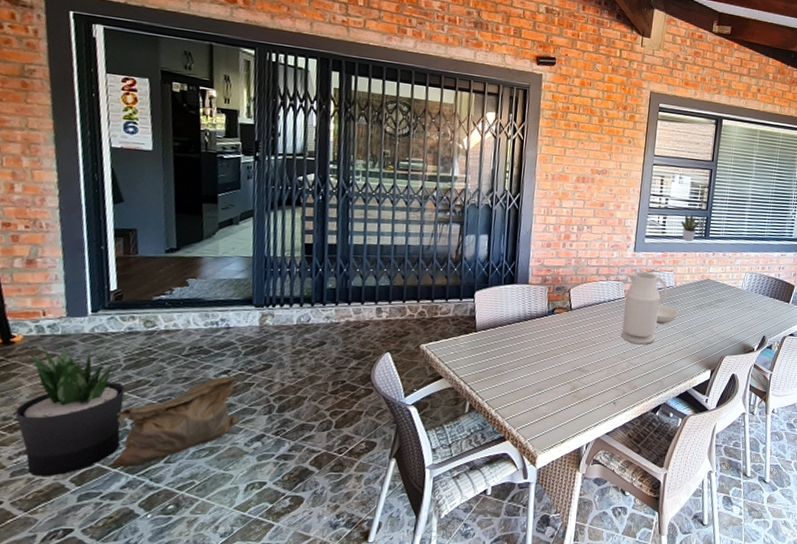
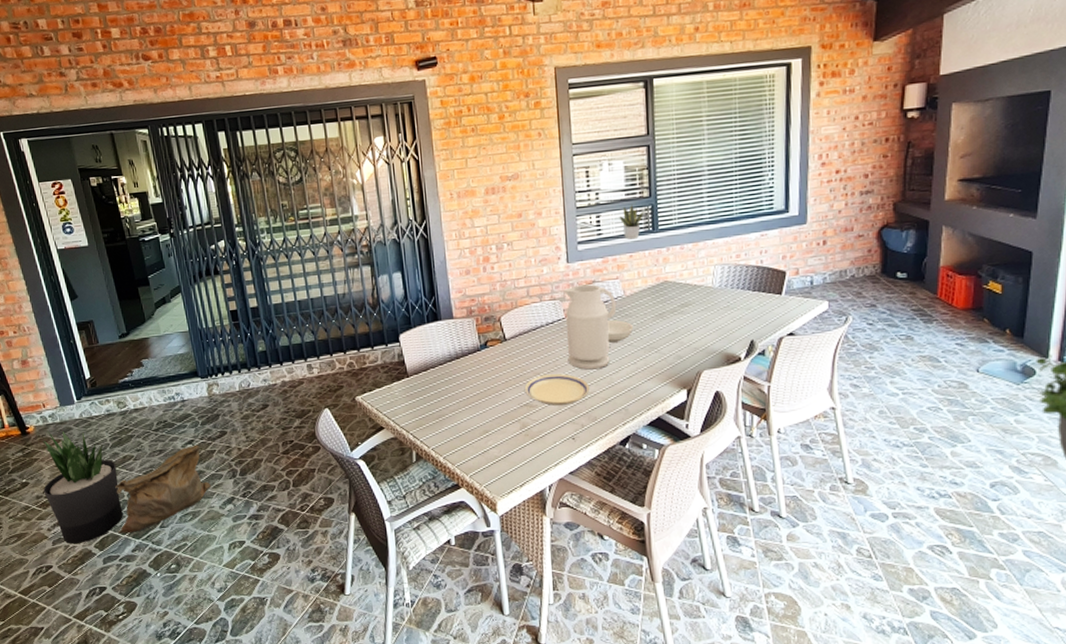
plate: none [580,344,635,373] -> present [525,374,589,406]

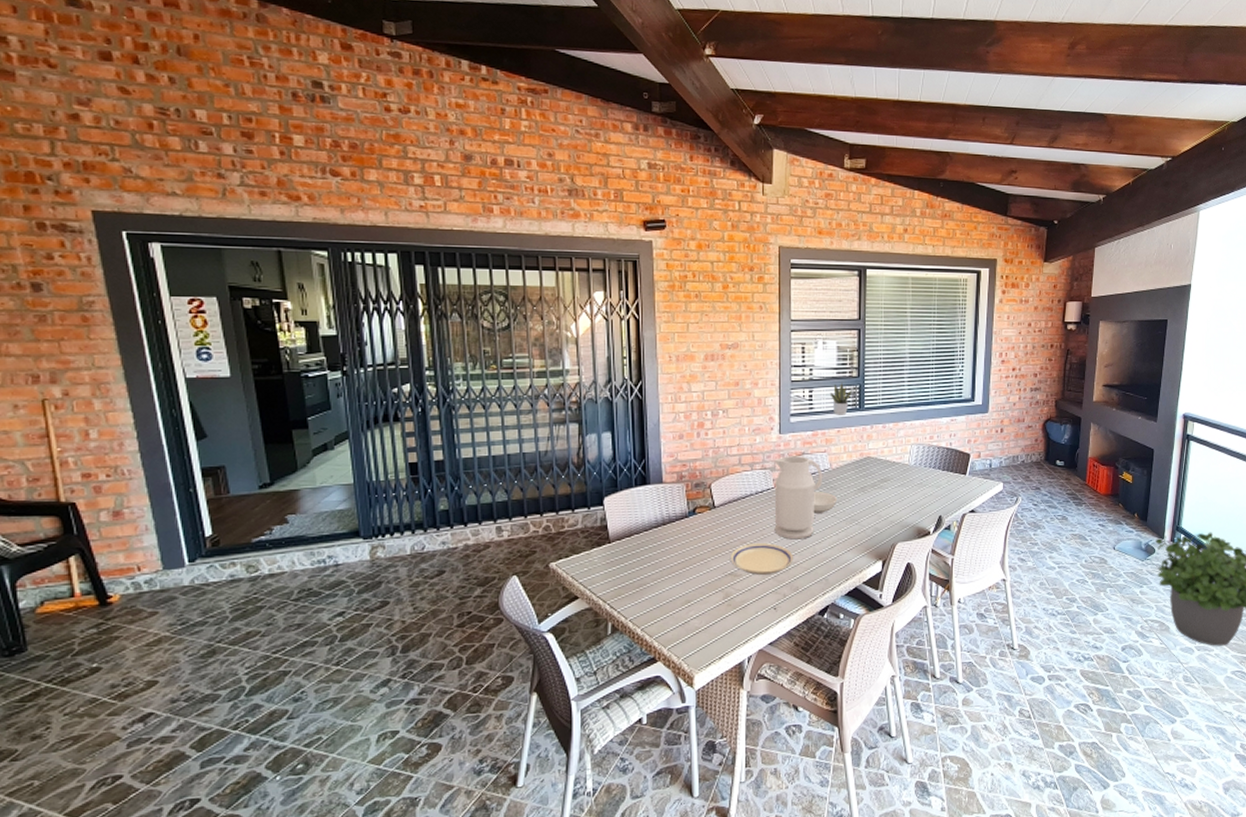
planter: present [43,431,123,543] -> none [123,601,237,745]
bag: present [115,444,211,534] -> none [227,617,362,729]

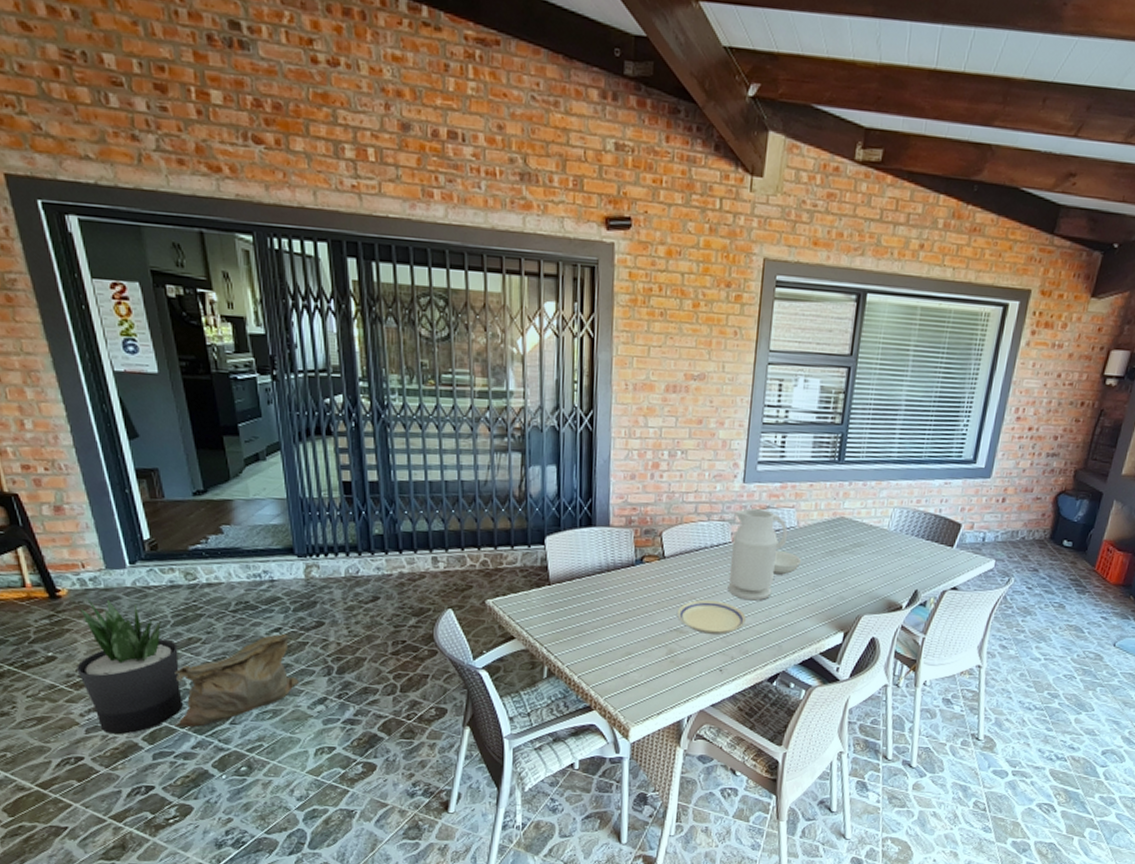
planter: none [123,601,237,745] -> present [77,597,183,734]
bag: none [227,617,362,729] -> present [175,633,299,728]
potted plant: present [831,382,853,415] -> none [807,429,833,468]

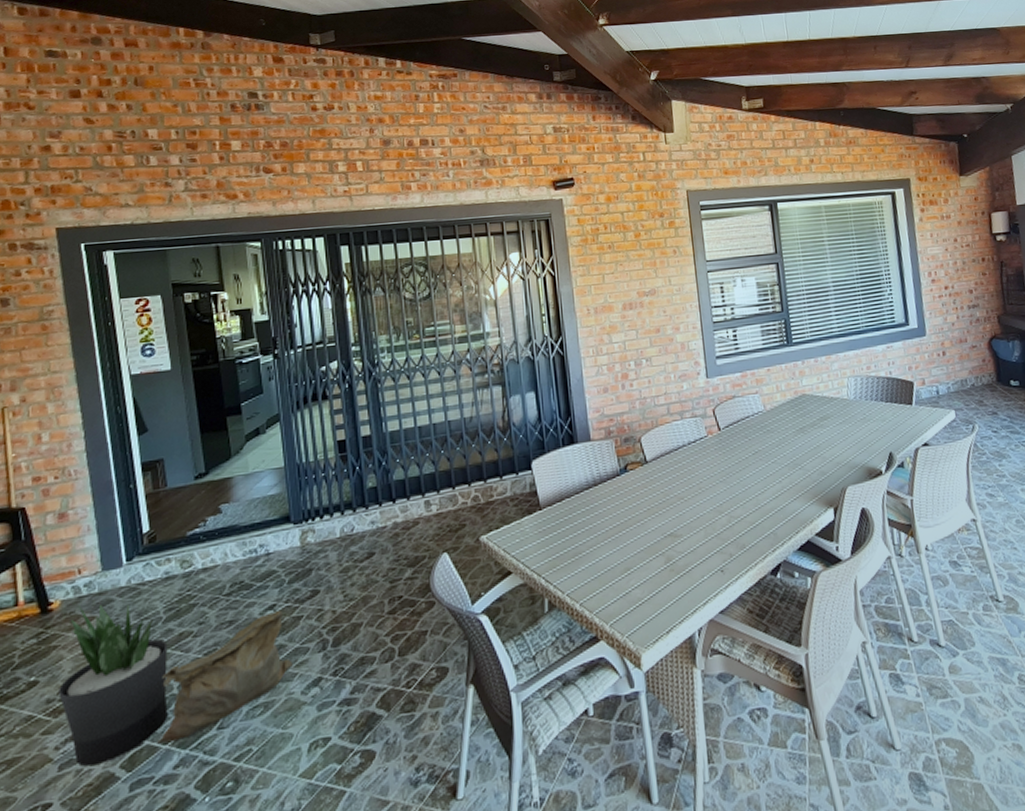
plate: present [678,600,746,635] -> none [669,497,736,534]
water jug: present [727,508,789,601] -> none [704,399,758,492]
bowl: present [772,551,802,575] -> none [749,436,777,461]

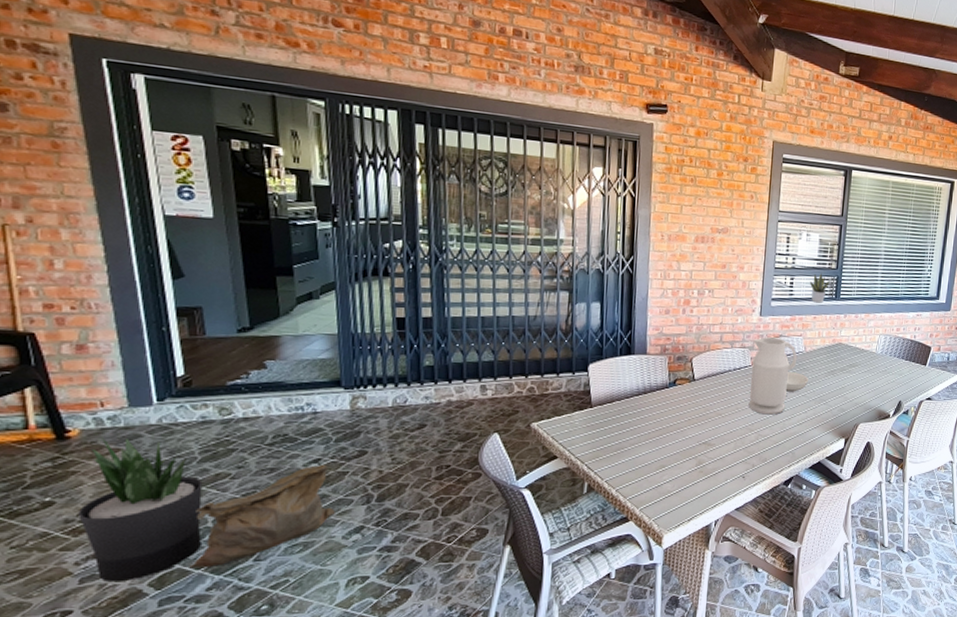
water jug: none [704,399,758,492] -> present [748,337,798,415]
bowl: none [749,436,777,461] -> present [785,372,809,392]
potted plant: none [755,318,779,354] -> present [810,272,831,303]

